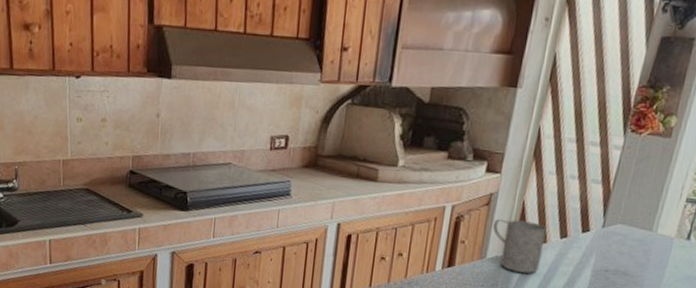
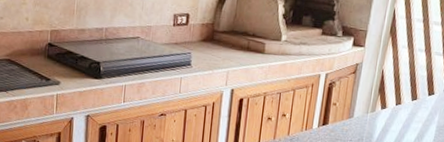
mug: present [493,218,547,274] -> none [359,84,401,130]

